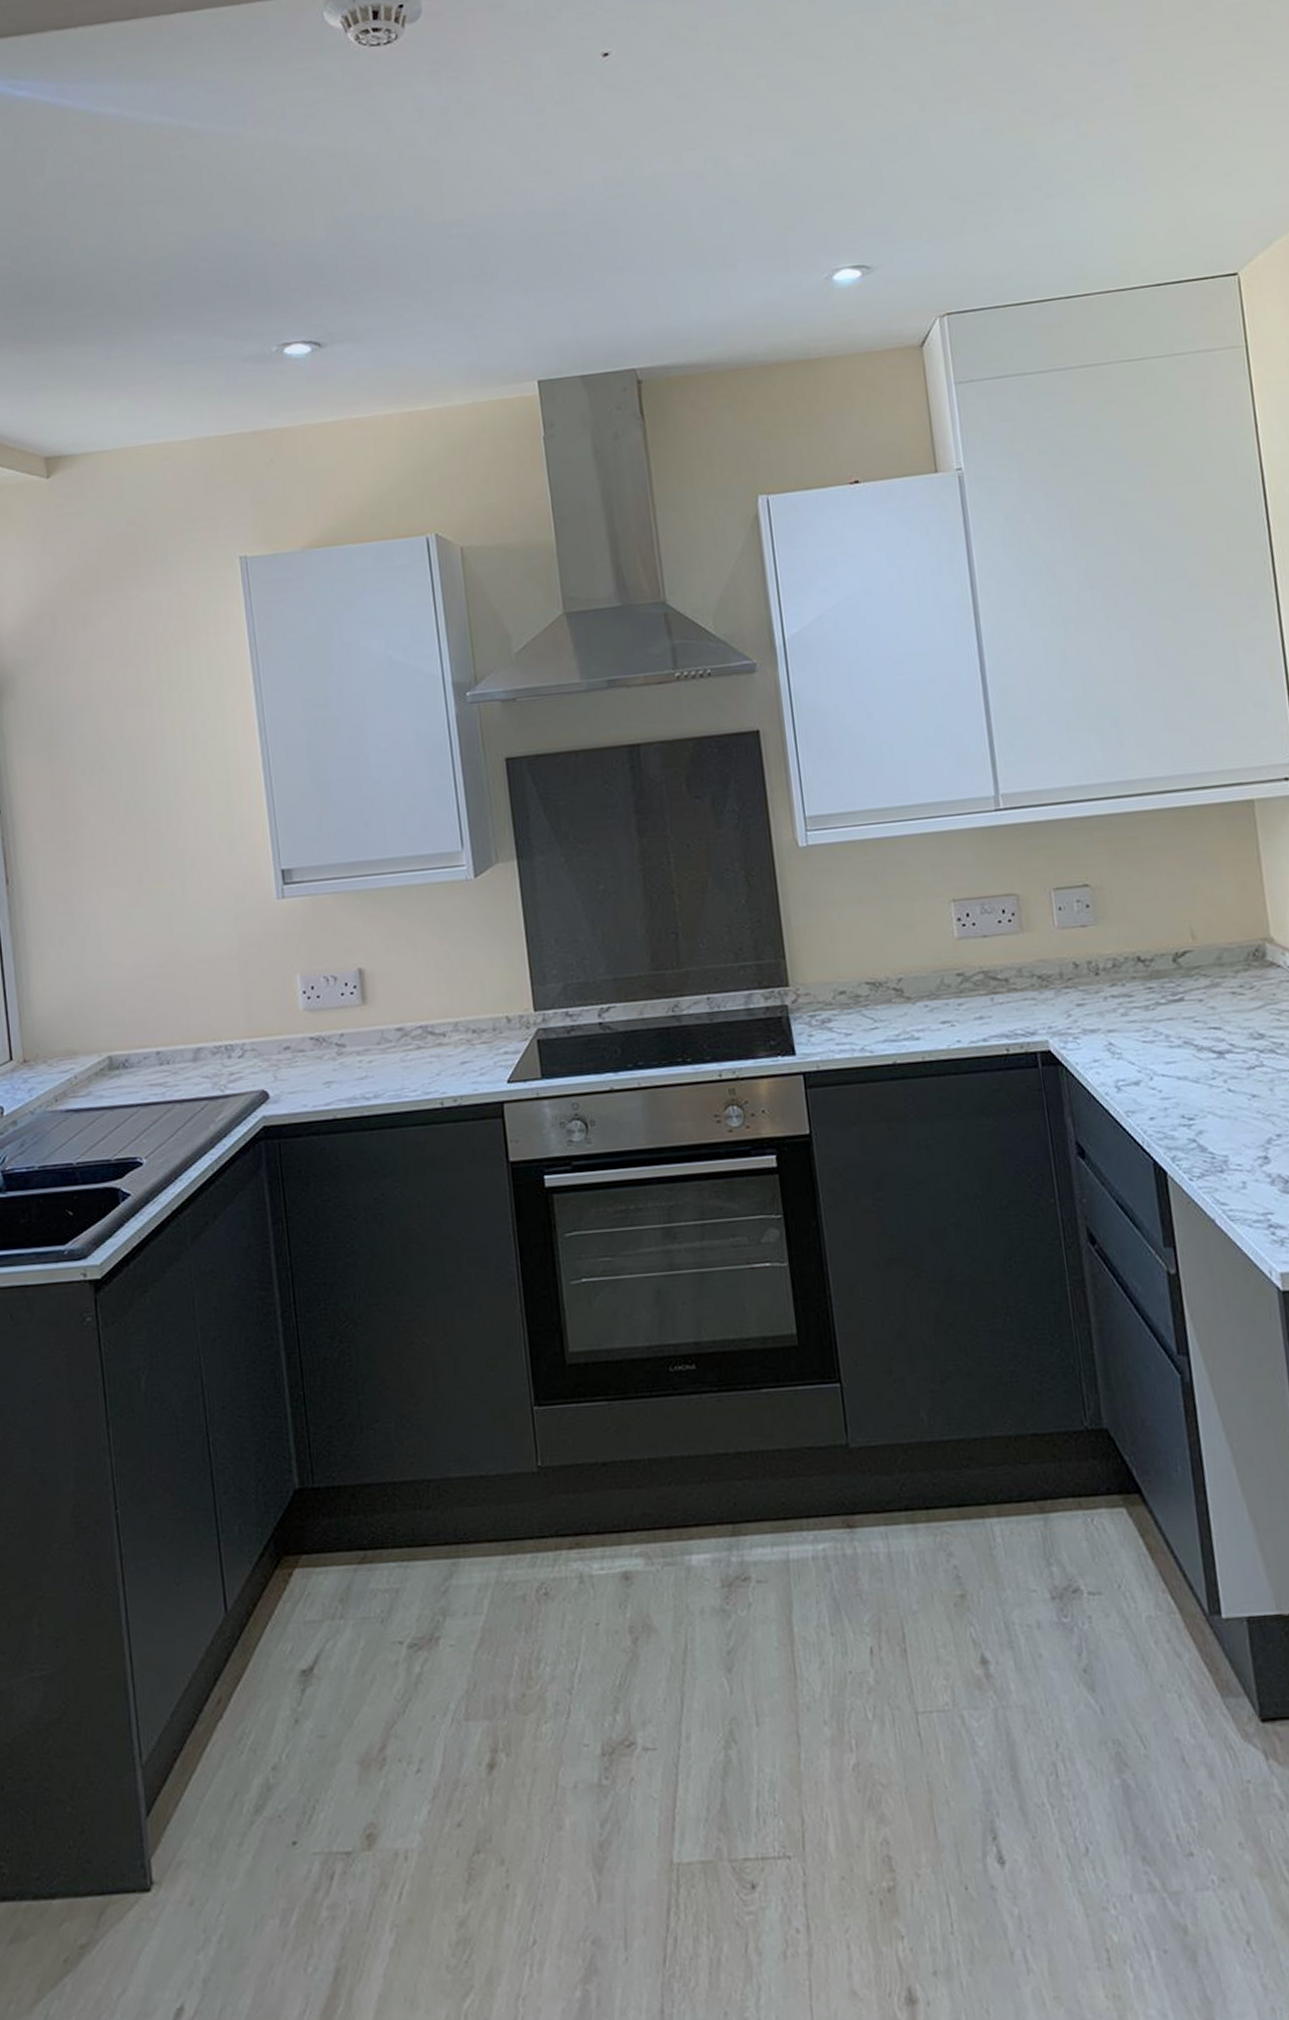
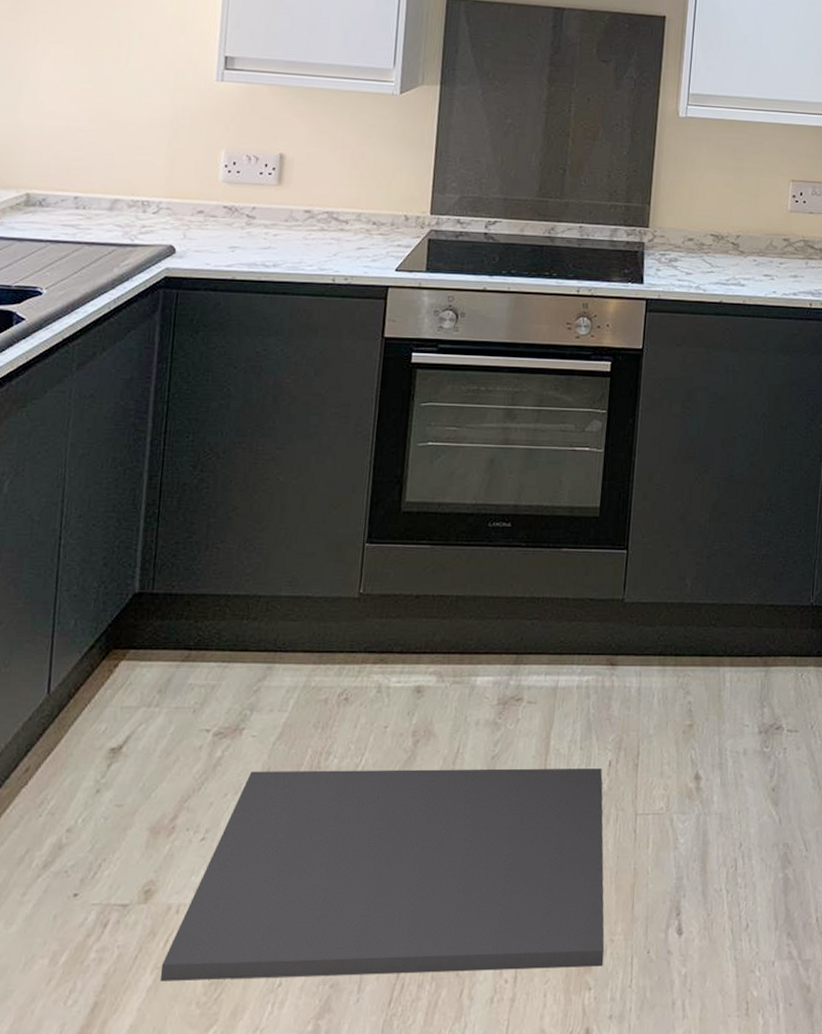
door mat: none [399,1657,913,1942] -> present [160,768,605,982]

